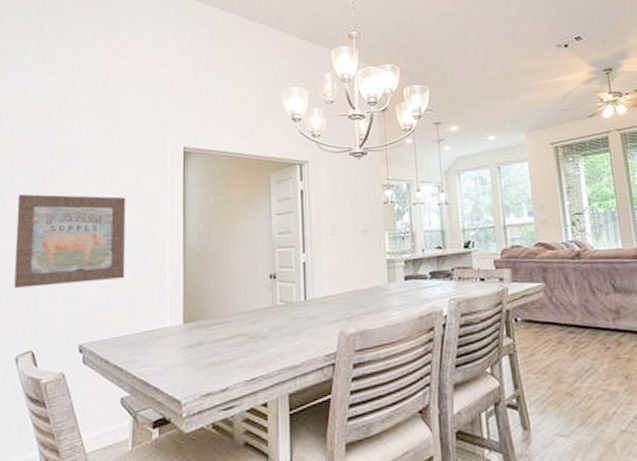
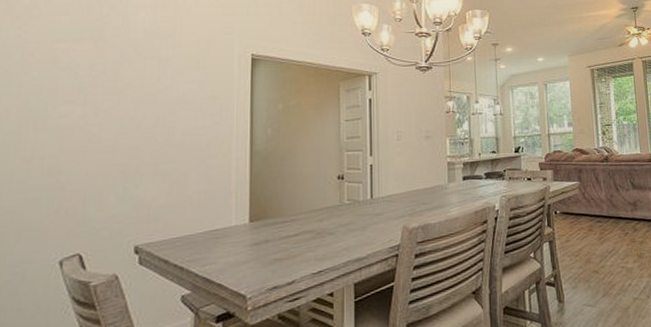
wall art: present [14,194,126,288] -> none [57,95,189,191]

